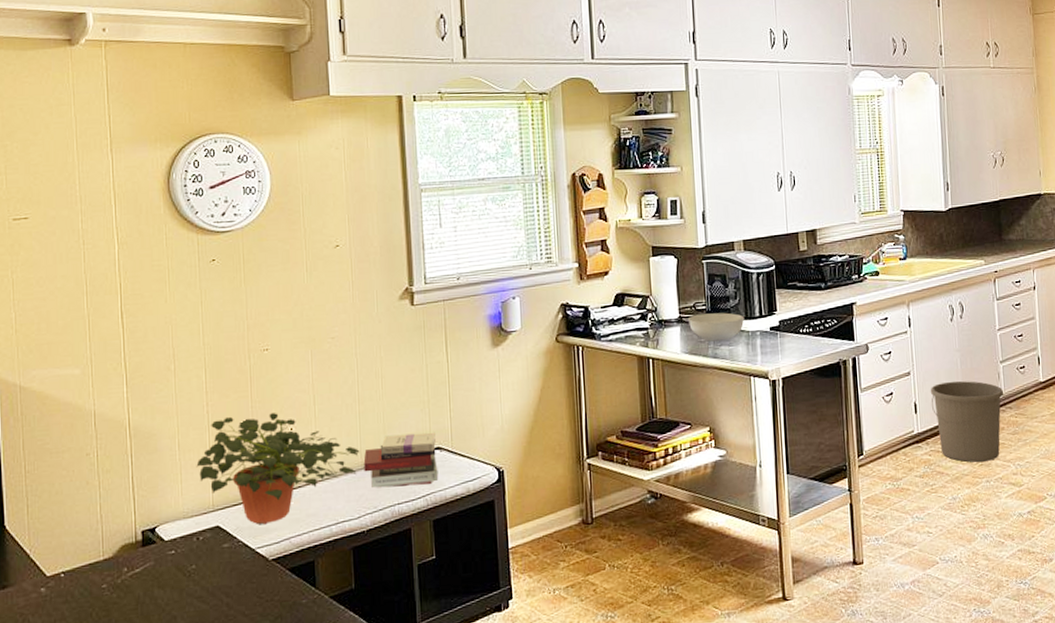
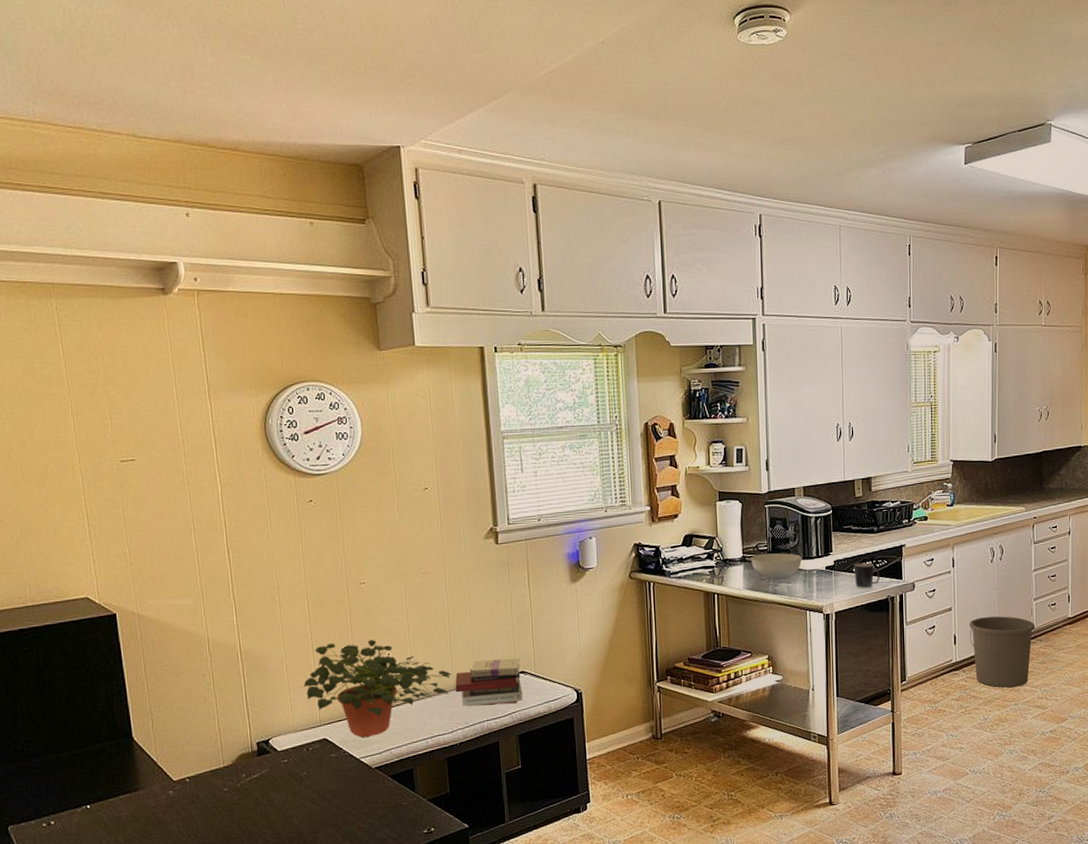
mug: none [800,322,830,353] -> present [853,562,880,590]

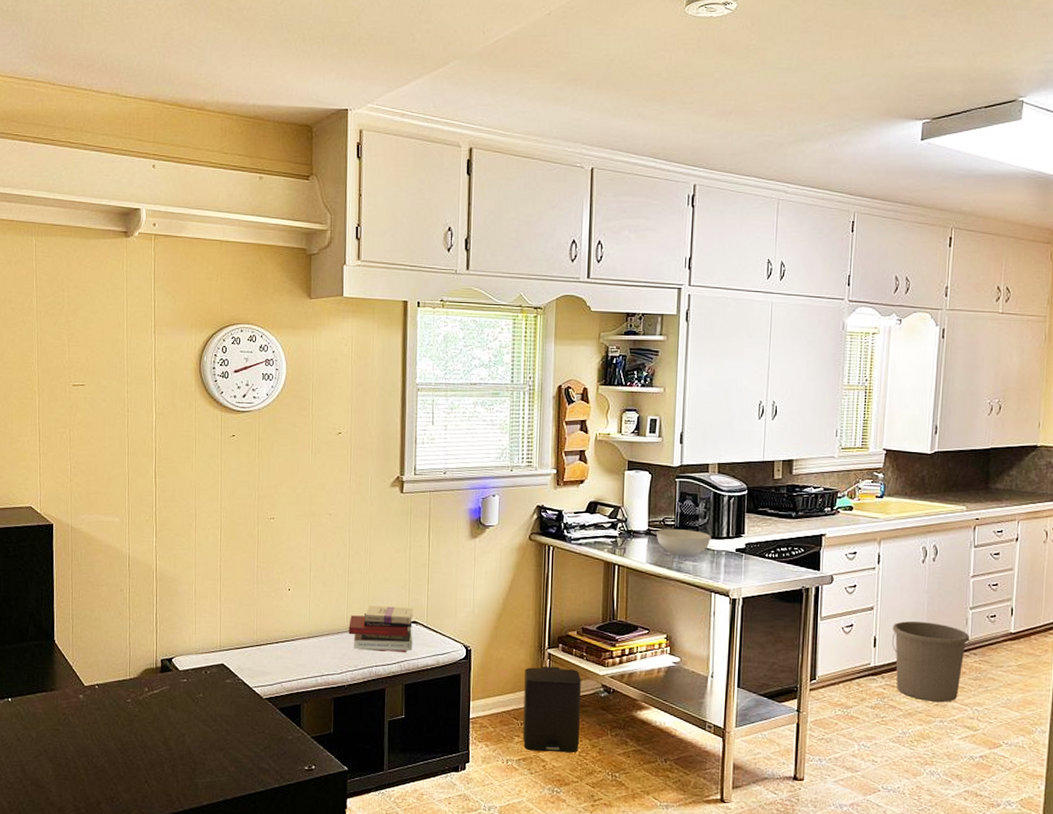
potted plant: present [303,640,452,737] -> none [208,572,346,668]
pedal bin: none [636,698,695,783] -> present [523,666,581,752]
mug: present [853,562,880,590] -> none [766,548,795,578]

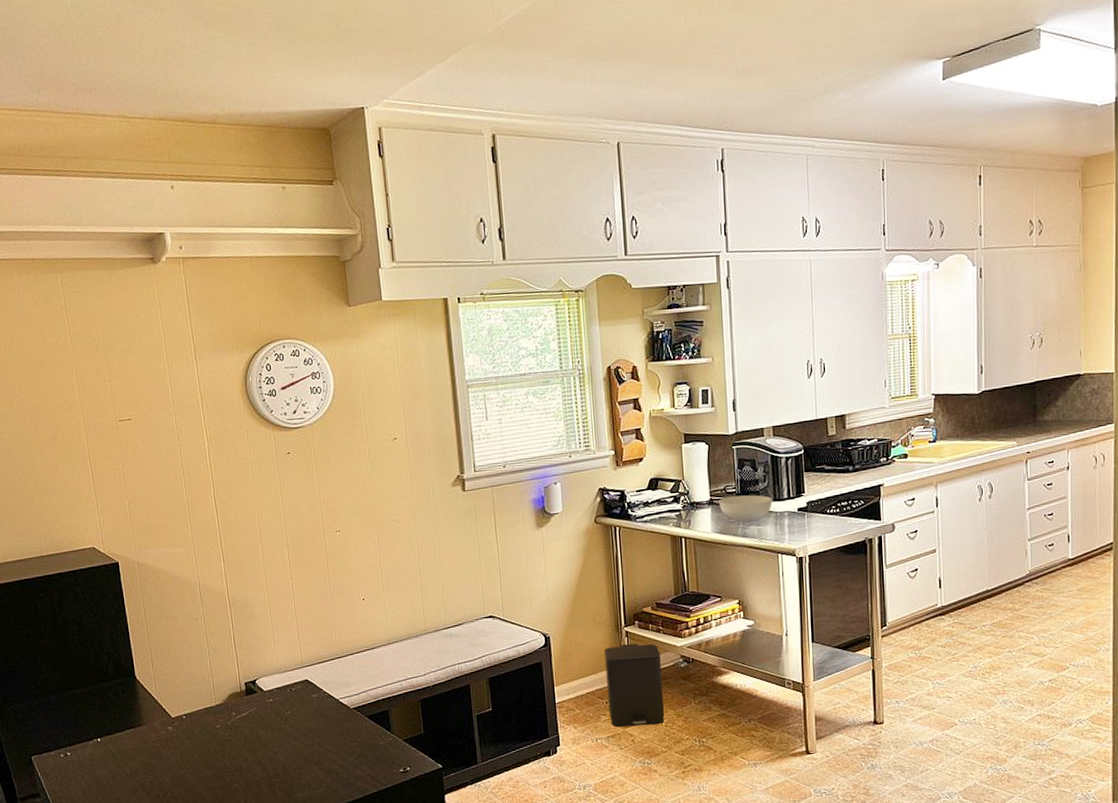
books: present [348,605,413,654] -> none [426,602,492,651]
bucket: present [891,621,970,702] -> none [955,558,1031,634]

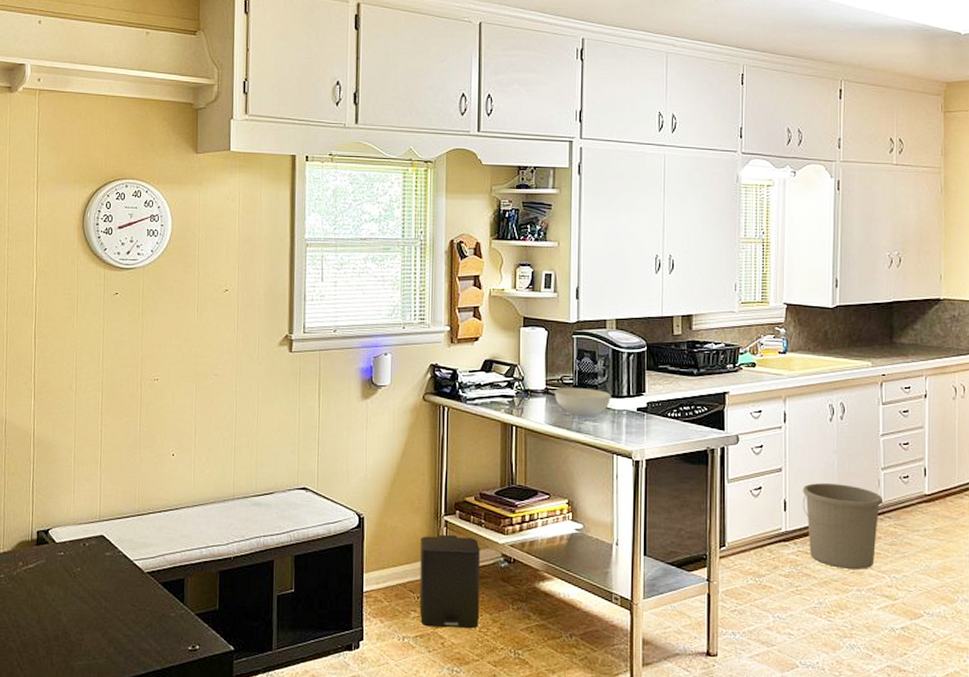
bucket: none [955,558,1031,634] -> present [802,482,884,569]

